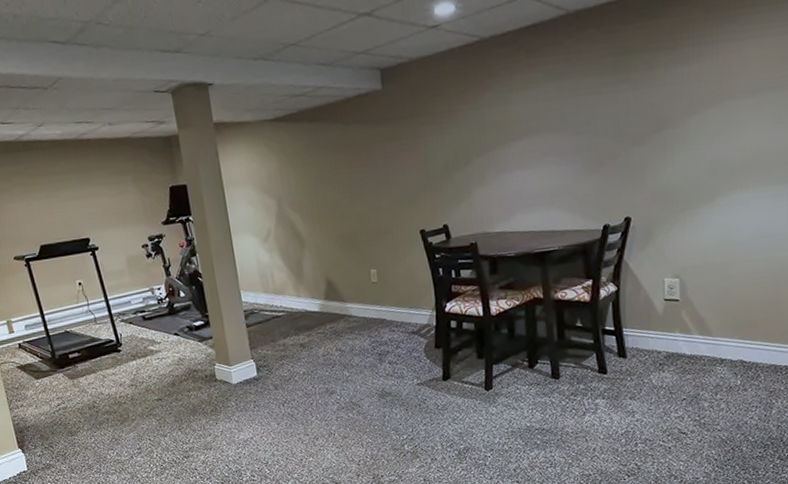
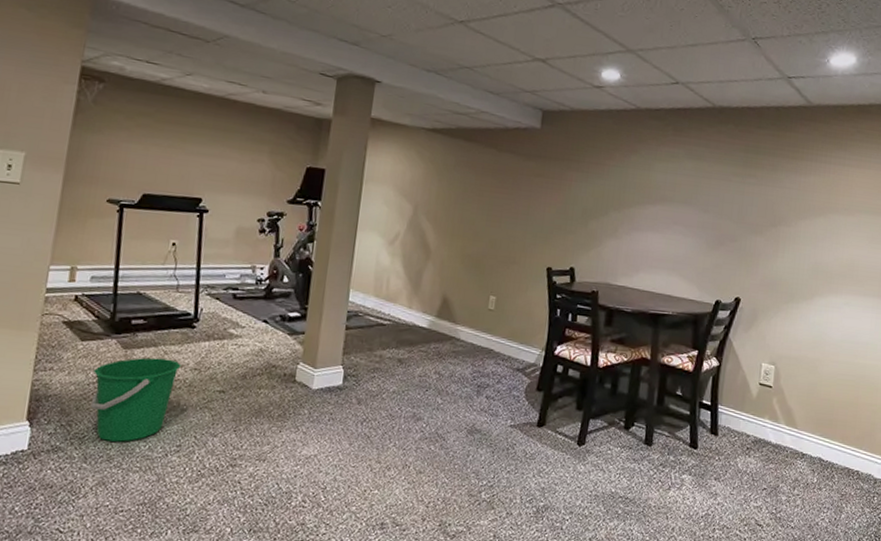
bucket: none [54,381,122,454] -> present [90,357,181,442]

